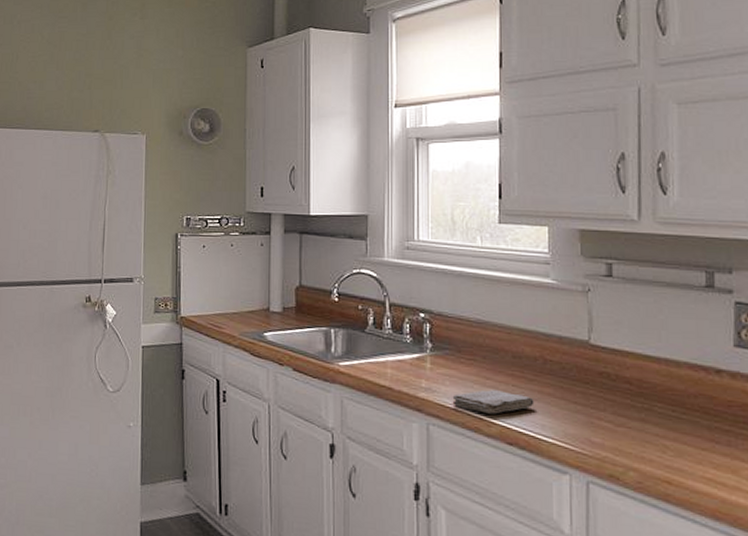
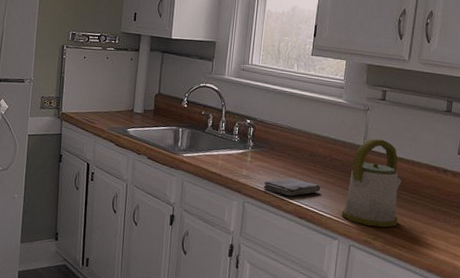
kettle: none [569,329,656,456] -> present [341,138,402,228]

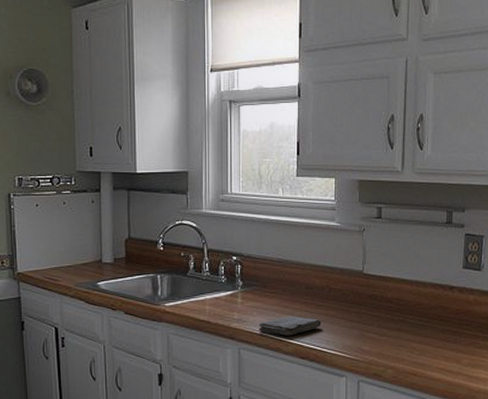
kettle: present [341,138,402,228] -> none [347,261,407,358]

